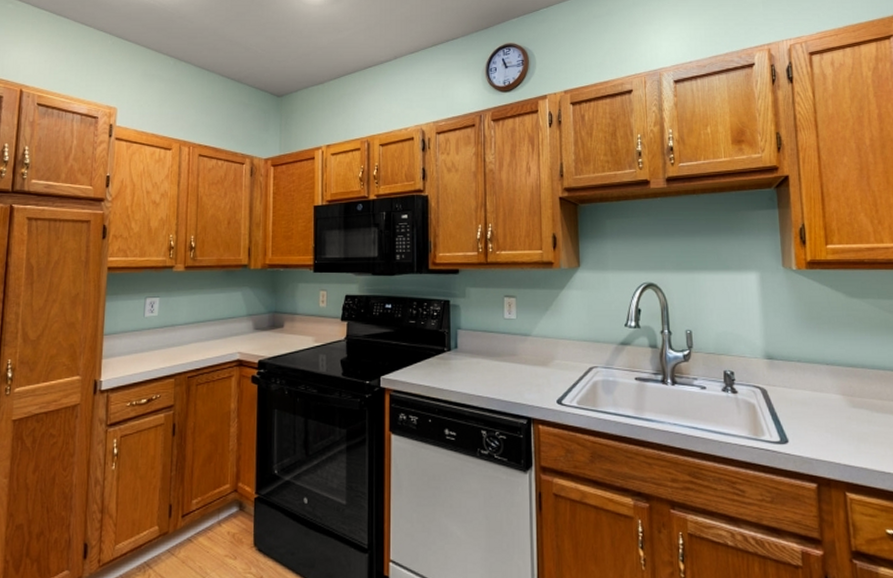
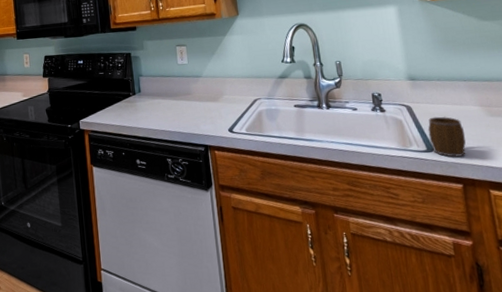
mug: none [783,403,824,452] -> present [428,116,466,157]

